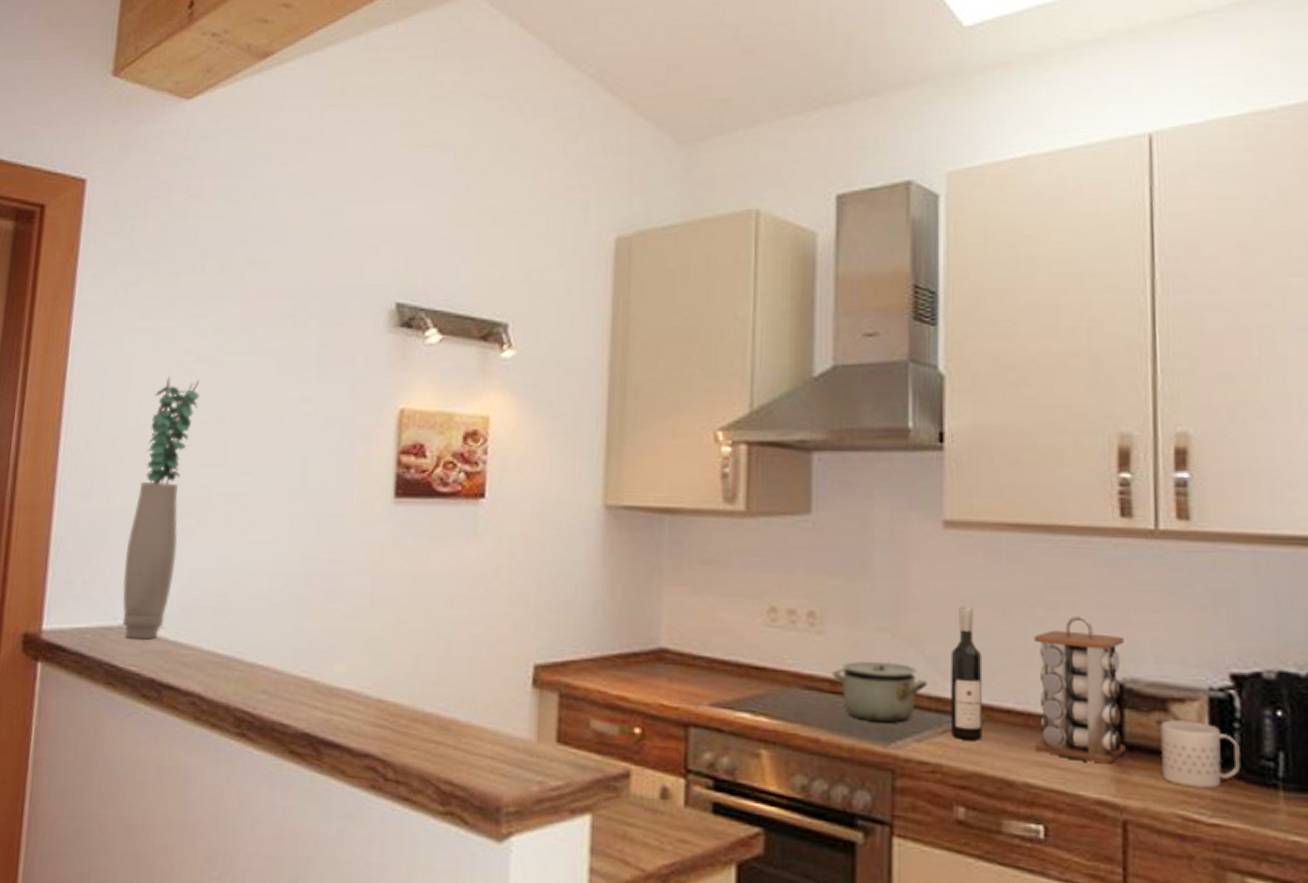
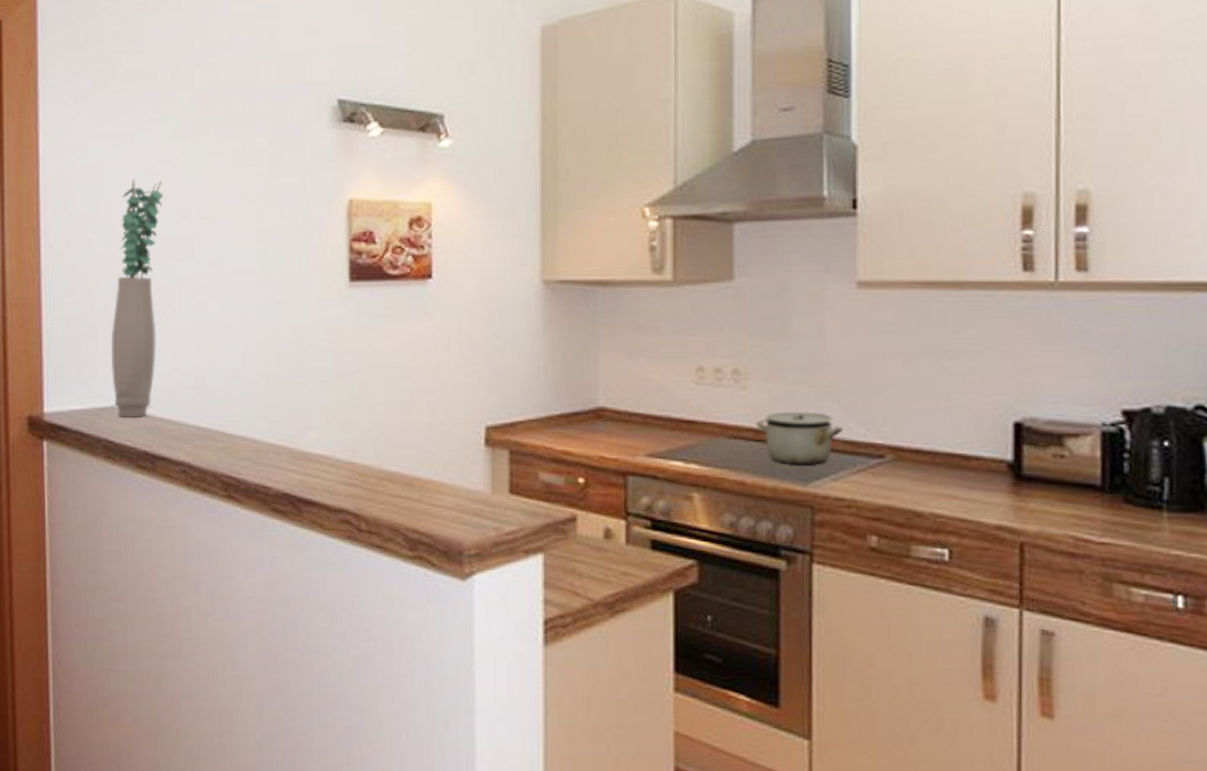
bottle: present [950,605,983,740] -> none [864,358,894,478]
spice rack: present [1034,617,1126,763] -> none [941,364,1024,493]
mug: present [1160,720,1241,789] -> none [1055,453,1129,512]

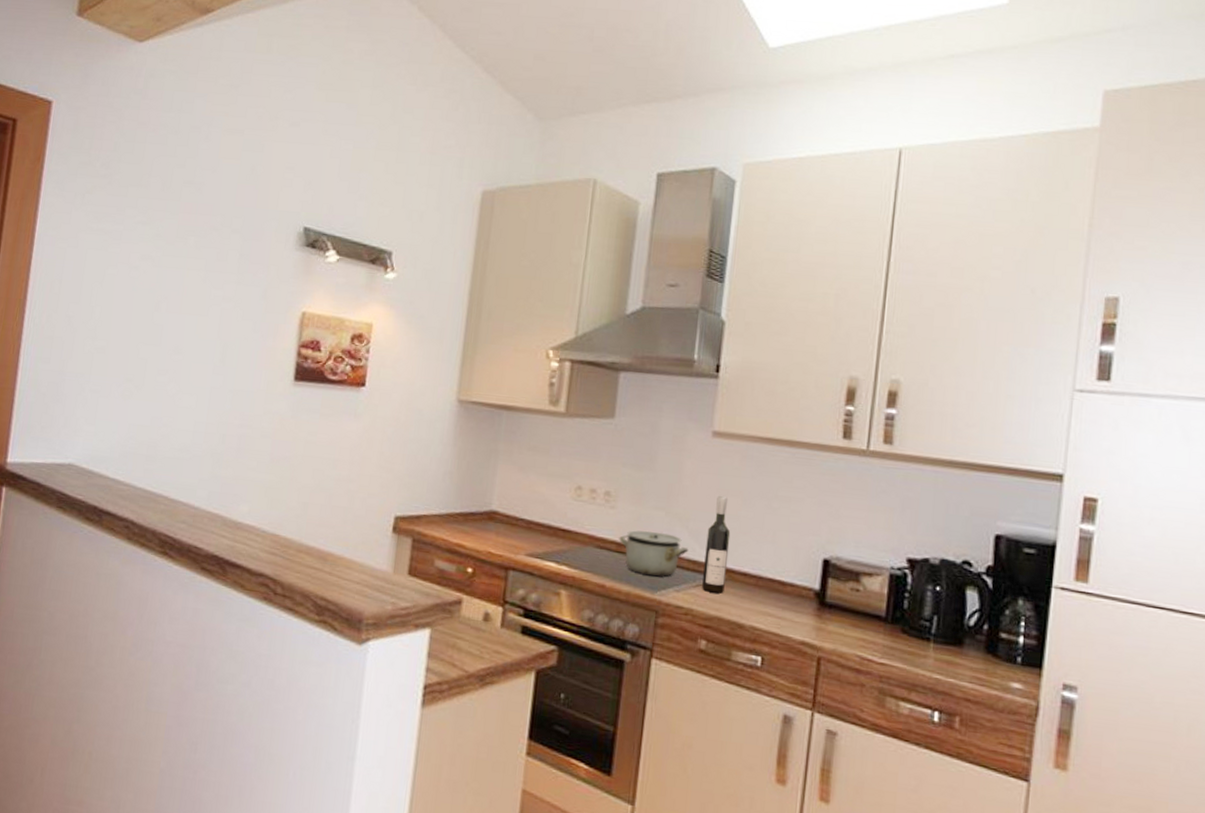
vase: present [110,179,164,419] -> none [72,270,142,477]
bottle: none [864,358,894,478] -> present [702,495,731,594]

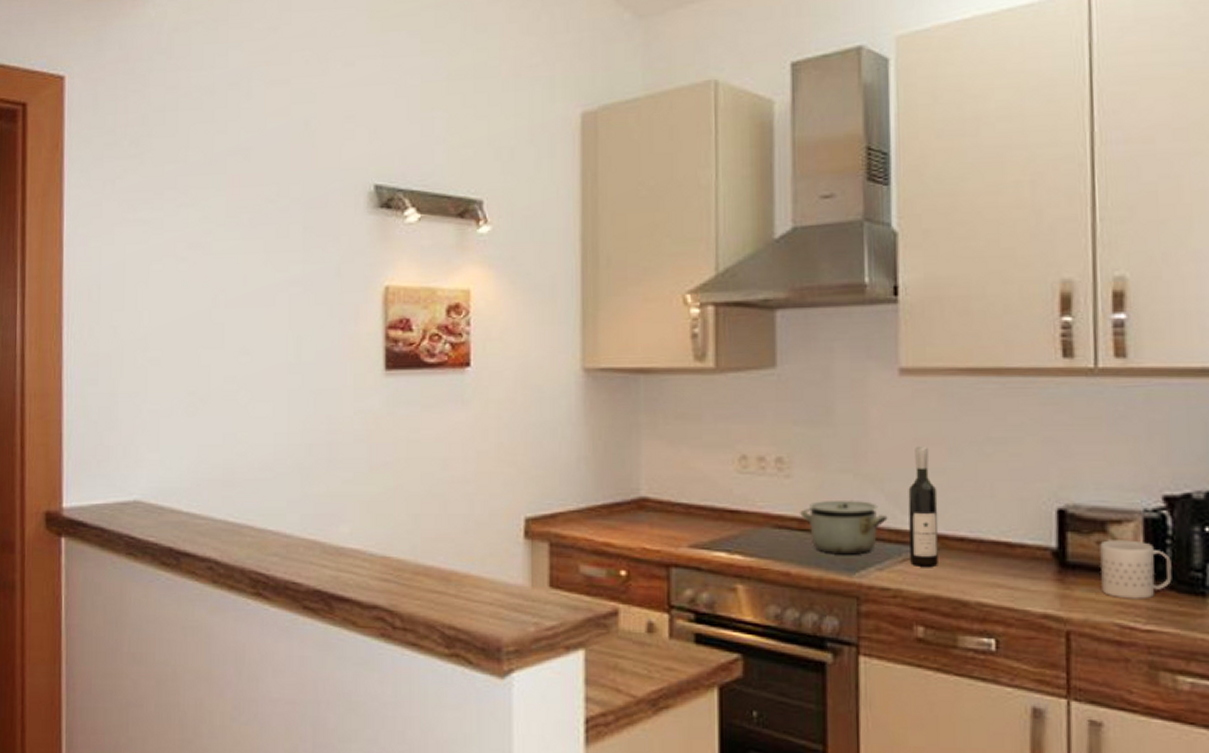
mug: none [849,588,907,639] -> present [1100,540,1172,600]

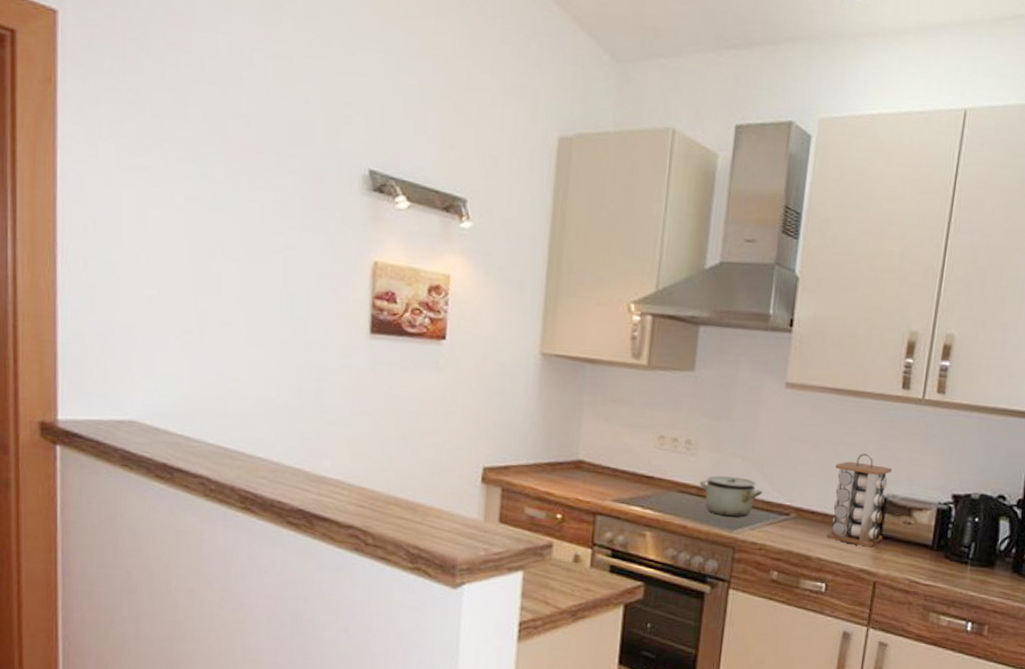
bottle: present [908,445,939,567] -> none [774,442,801,530]
spice rack: none [984,451,1069,580] -> present [826,453,892,546]
mug: present [1100,540,1172,600] -> none [901,521,950,564]

